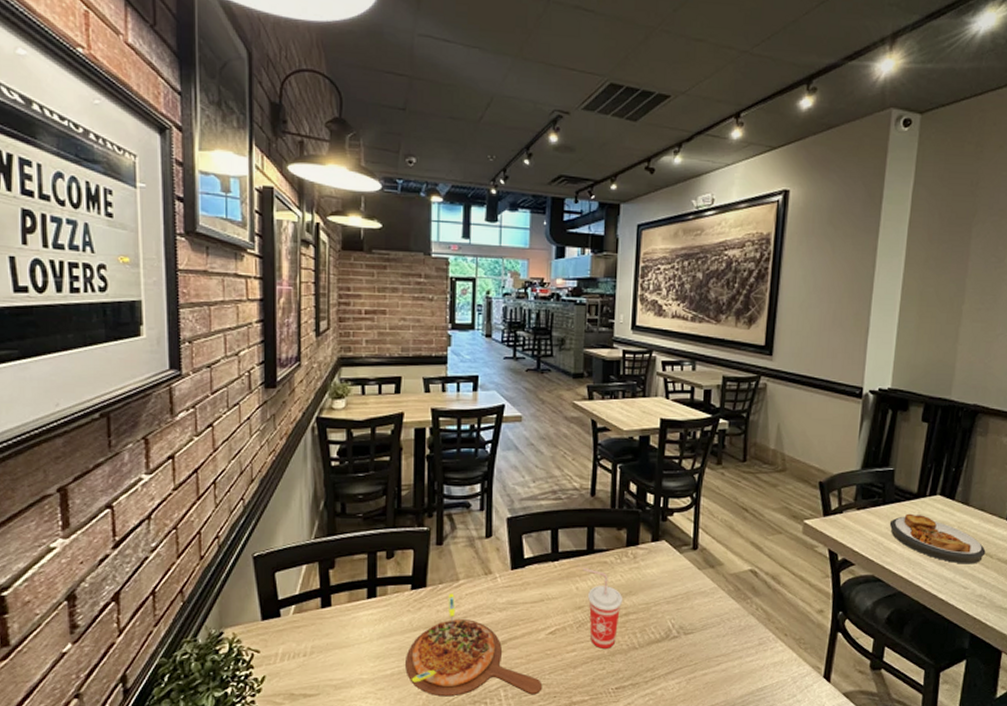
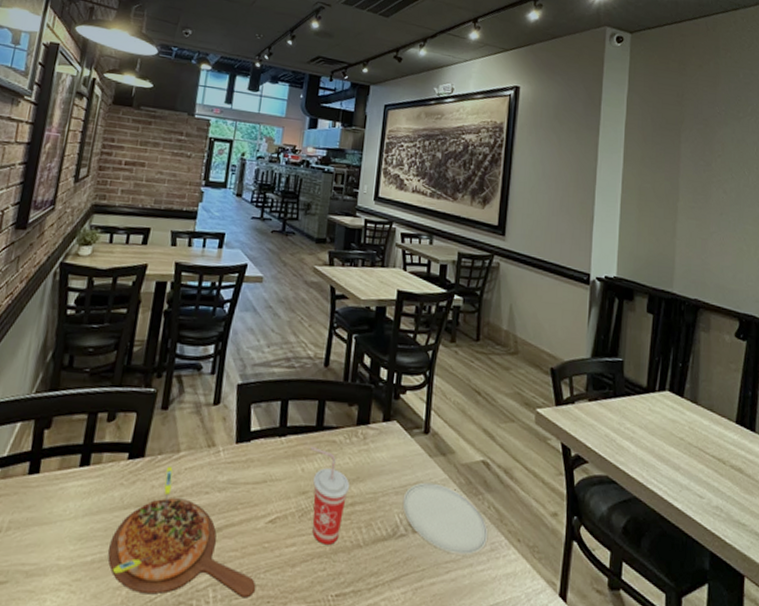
plate: none [674,592,757,650] -> present [402,482,489,556]
pasta dish: present [889,513,986,564] -> none [621,408,718,470]

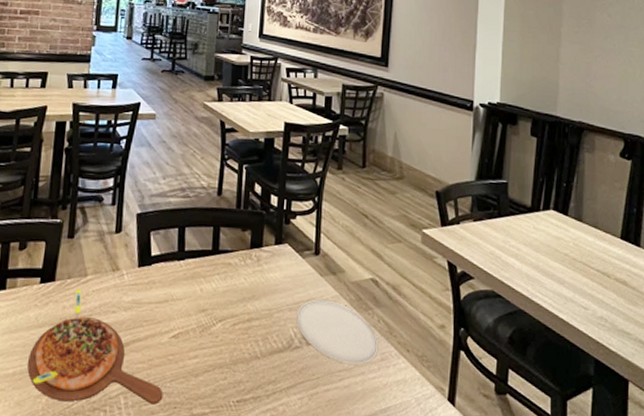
beverage cup: present [310,446,350,545] -> none [207,268,246,357]

